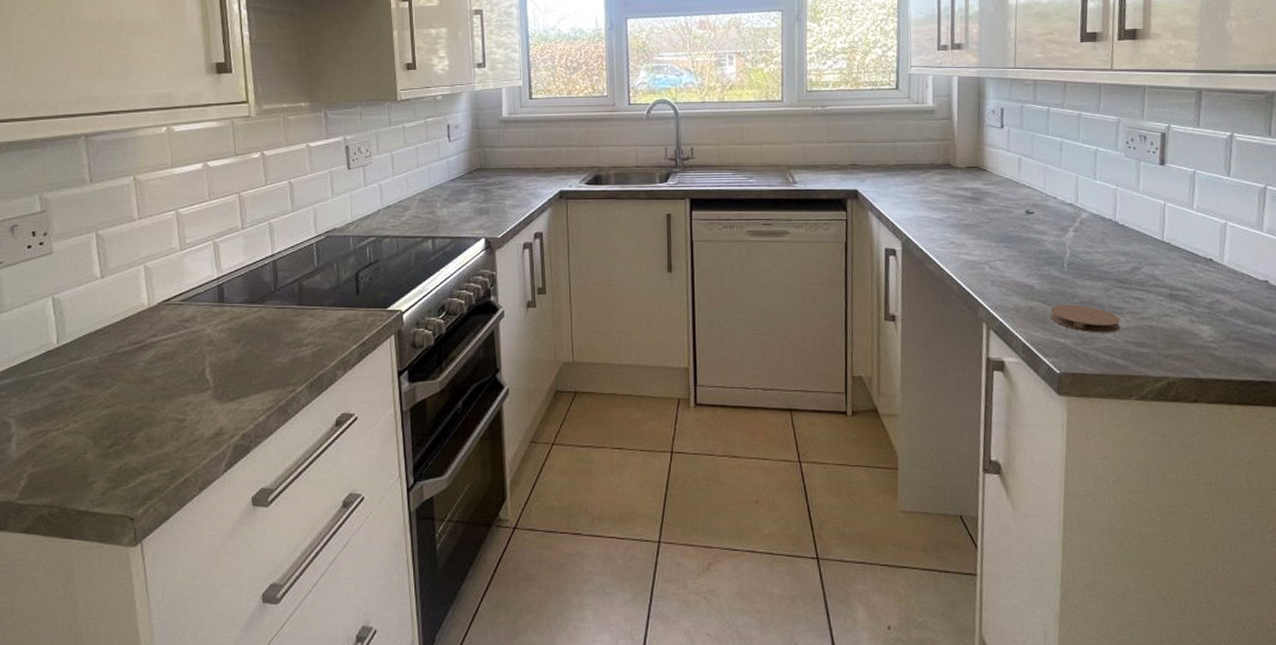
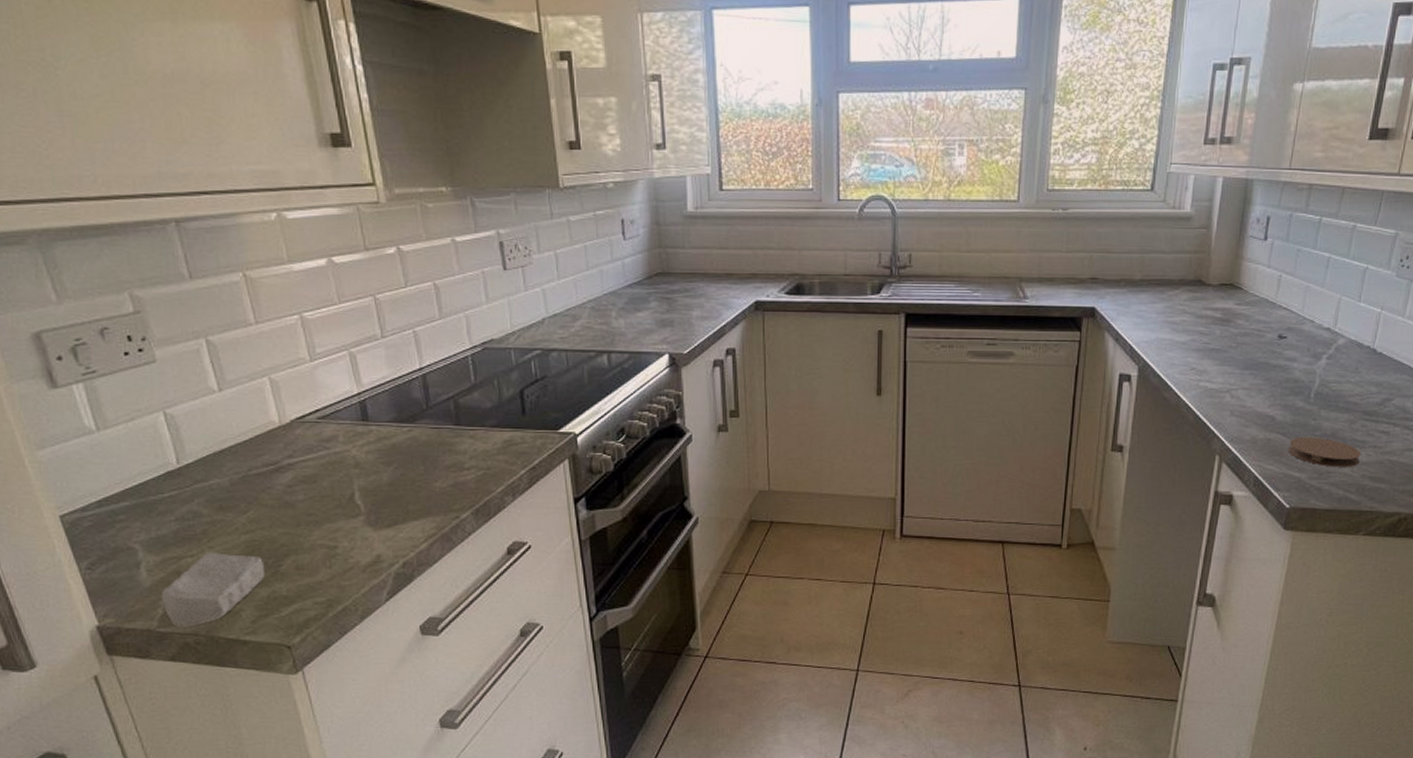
soap bar: none [25,426,120,500] -> present [161,553,266,628]

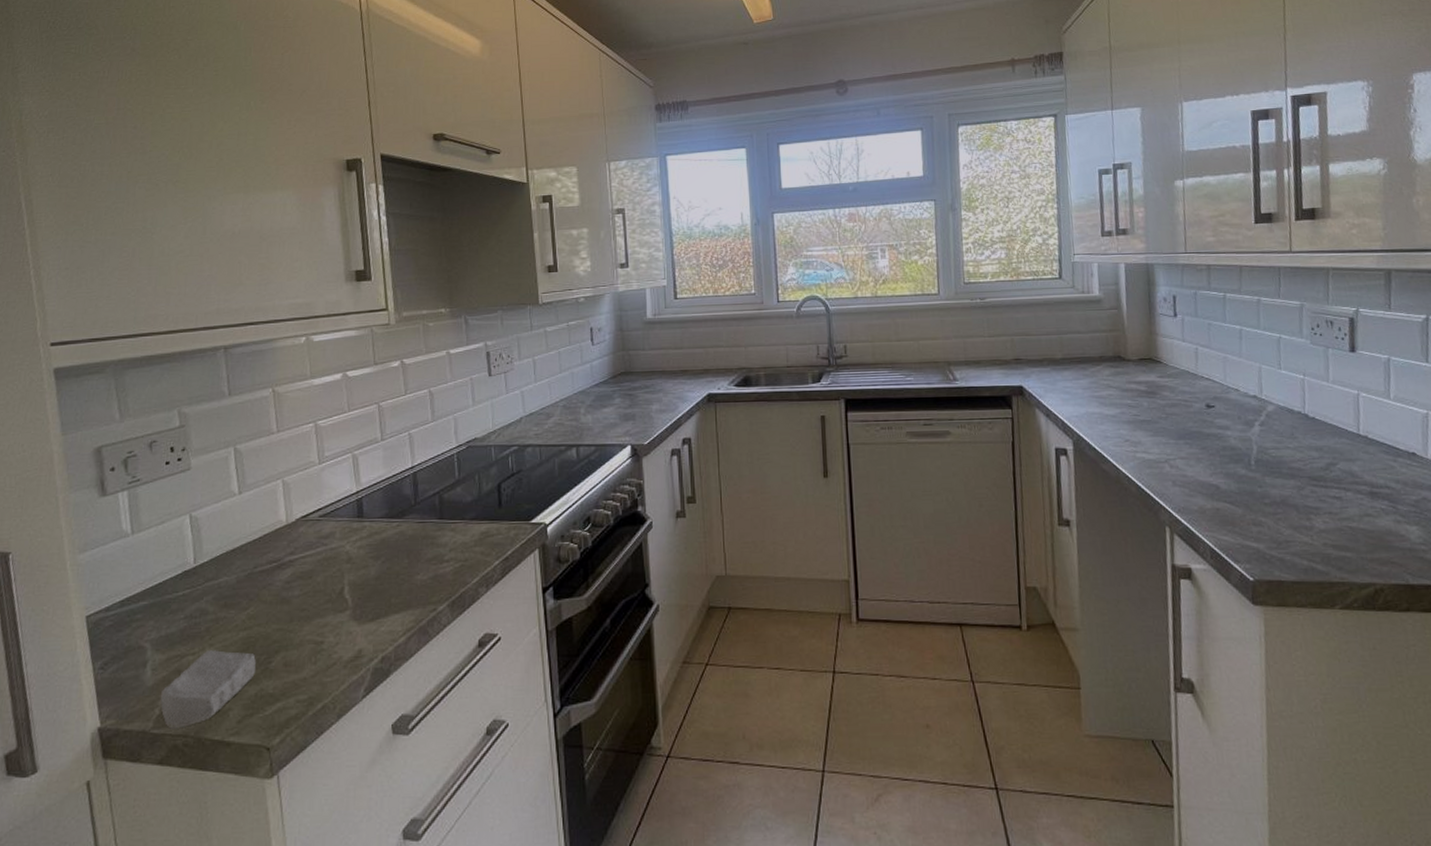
coaster: present [1288,436,1361,467] -> none [1239,504,1318,536]

